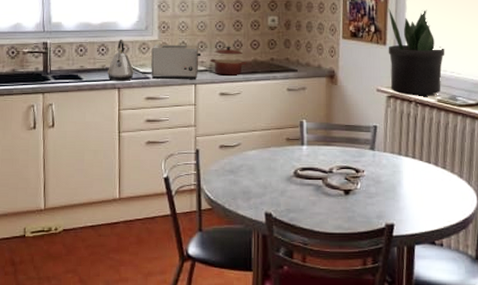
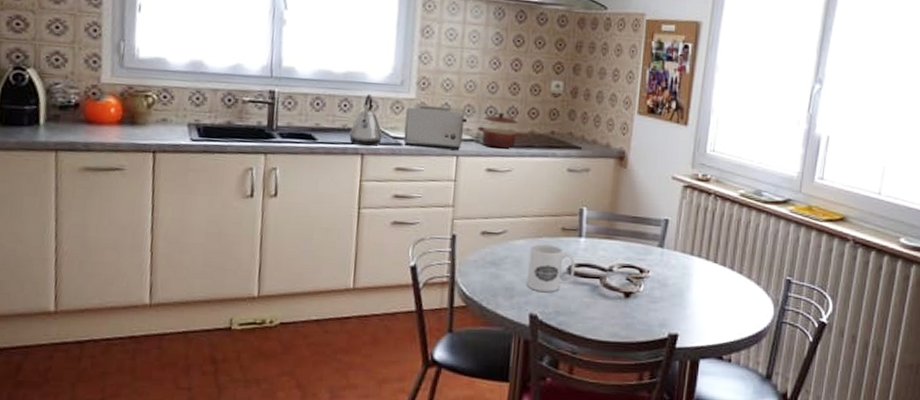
mug: none [260,153,301,194] -> present [527,244,576,293]
planter: present [388,8,445,96] -> none [688,82,754,189]

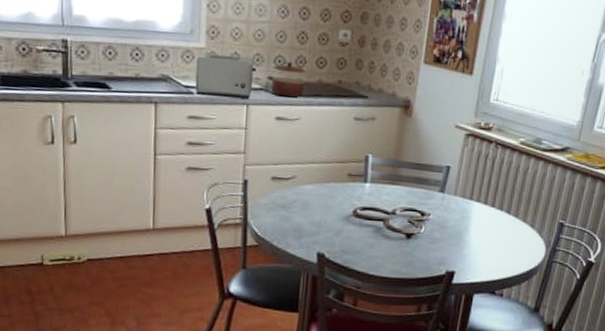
kettle: present [349,93,383,147] -> none [142,42,175,96]
mug: present [527,244,576,293] -> none [315,188,361,234]

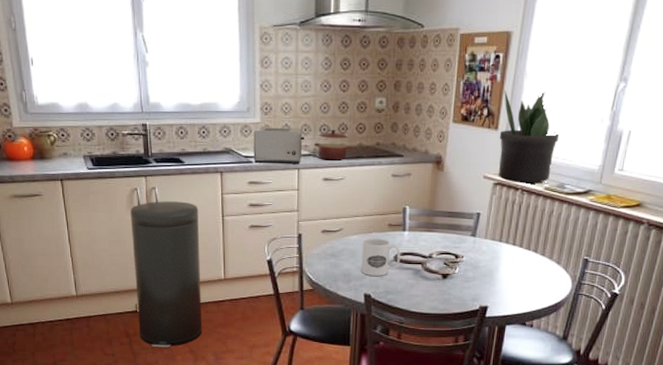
pedal bin: none [41,132,126,310] -> present [130,201,203,348]
mug: none [315,188,361,234] -> present [361,238,401,277]
planter: none [471,31,538,137] -> present [498,89,560,184]

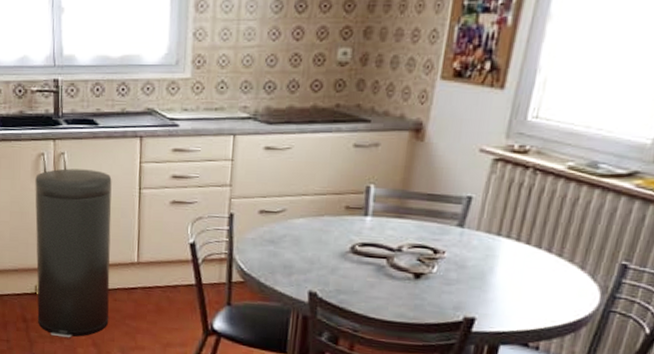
toaster: present [253,127,305,166] -> none [180,84,245,131]
saucepan: present [313,129,352,161] -> none [254,87,304,126]
mug: present [361,238,401,277] -> none [306,222,360,271]
planter: present [498,89,560,184] -> none [500,36,595,161]

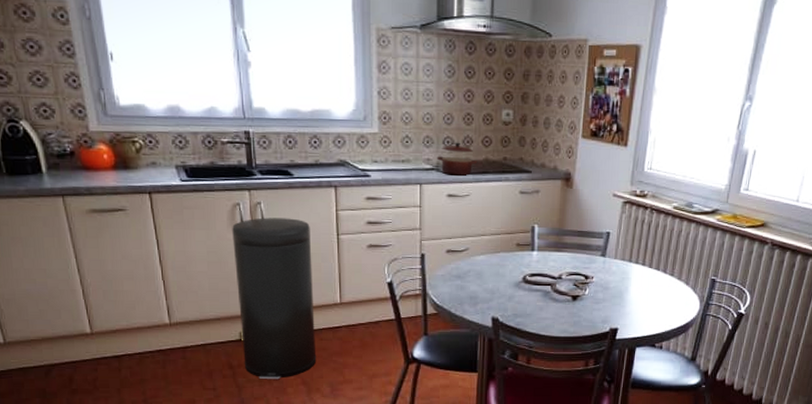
saucepan: none [254,87,304,126] -> present [436,142,478,176]

